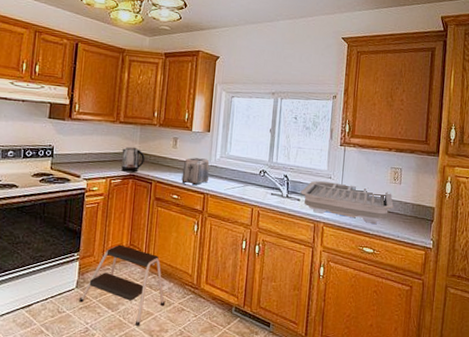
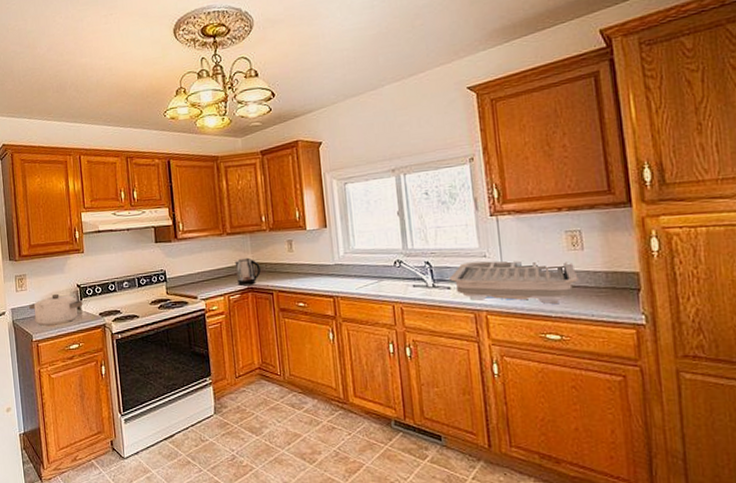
step stool: present [79,244,165,326] -> none [220,363,312,449]
toaster: present [181,158,210,186] -> none [304,258,336,290]

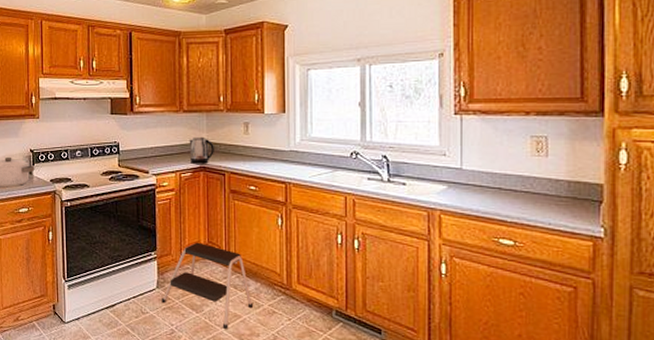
step stool: none [220,363,312,449] -> present [161,242,253,329]
dish rack: present [450,260,579,305] -> none [406,160,539,210]

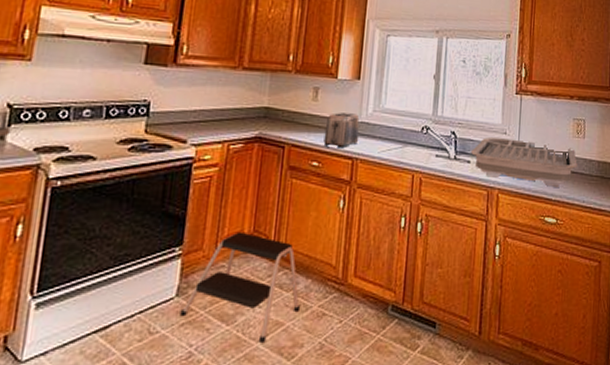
kettle: present [189,136,214,165] -> none [244,100,276,135]
toaster: none [258,143,290,175] -> present [323,113,360,149]
dish rack: none [406,160,539,210] -> present [471,137,578,189]

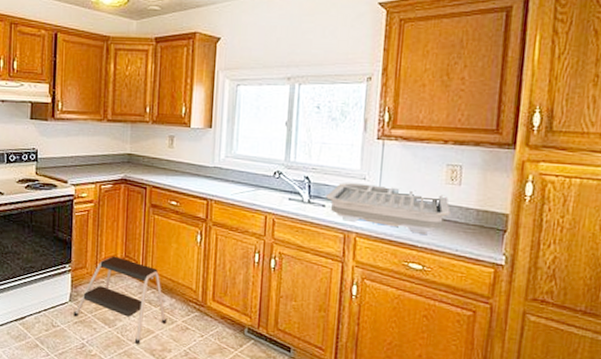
toaster: present [323,113,360,149] -> none [180,158,213,191]

